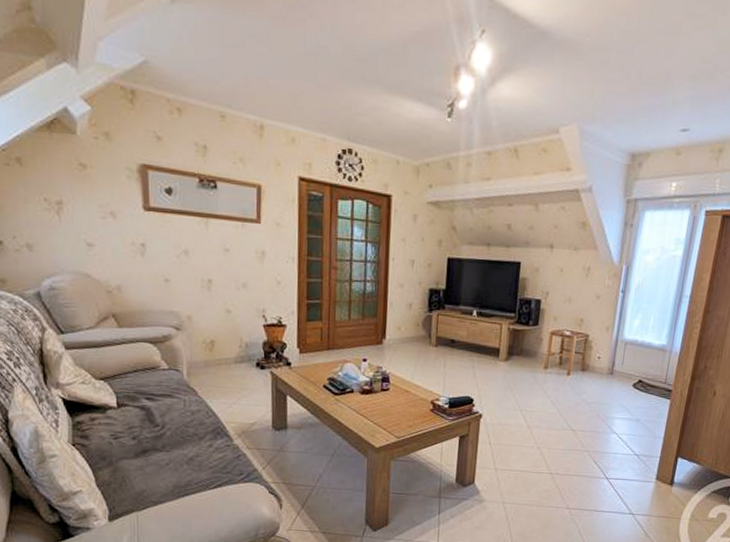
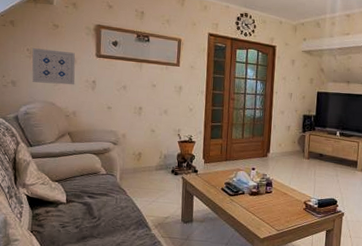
wall art: none [52,197,117,250] -> present [32,48,76,85]

